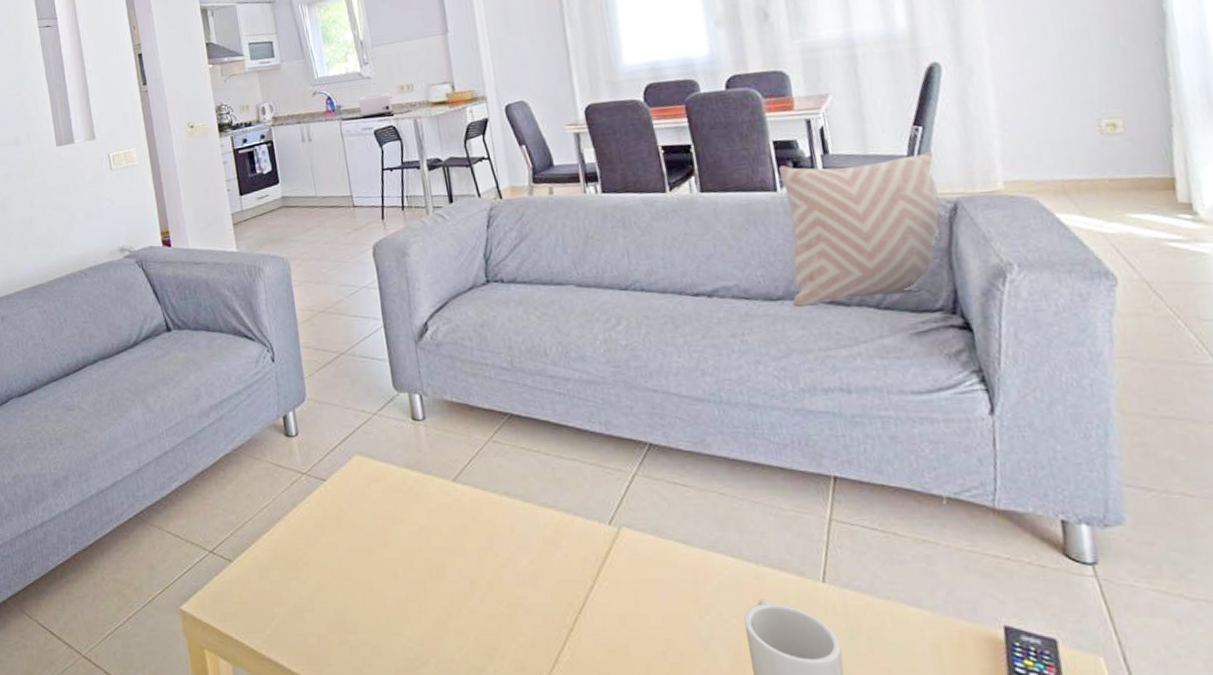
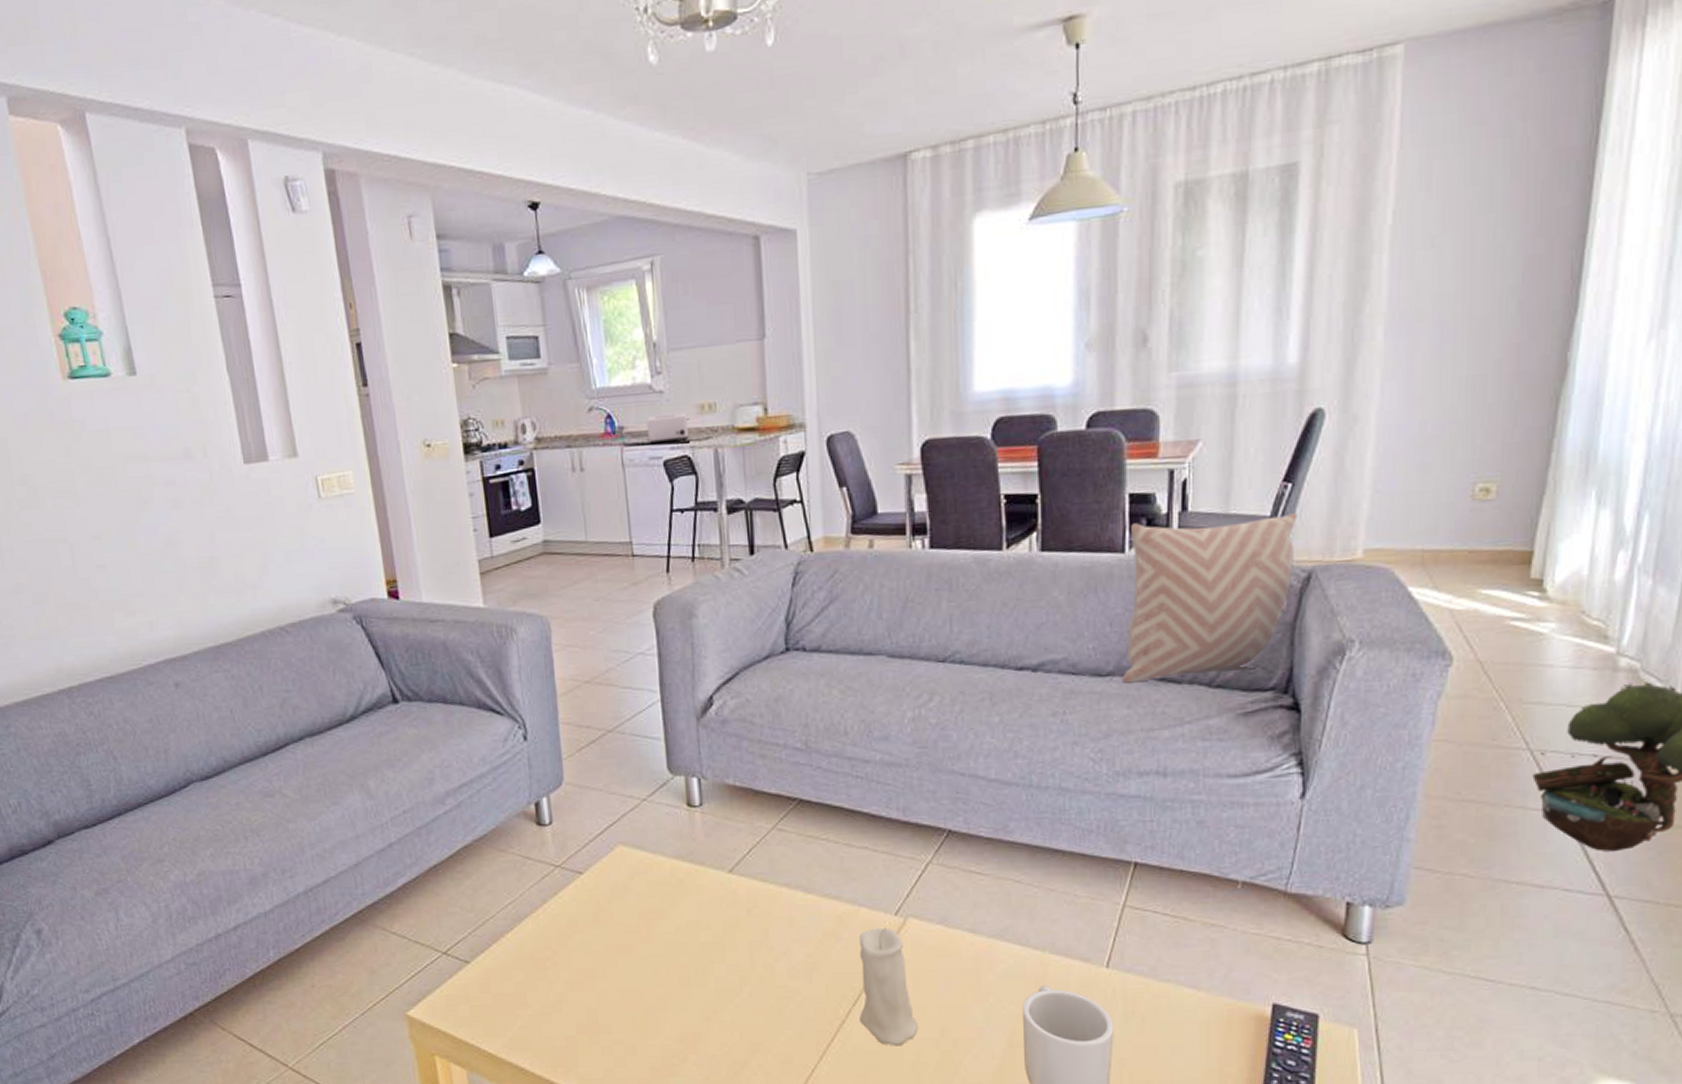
candle: none [577,536,645,657] -> present [858,927,919,1046]

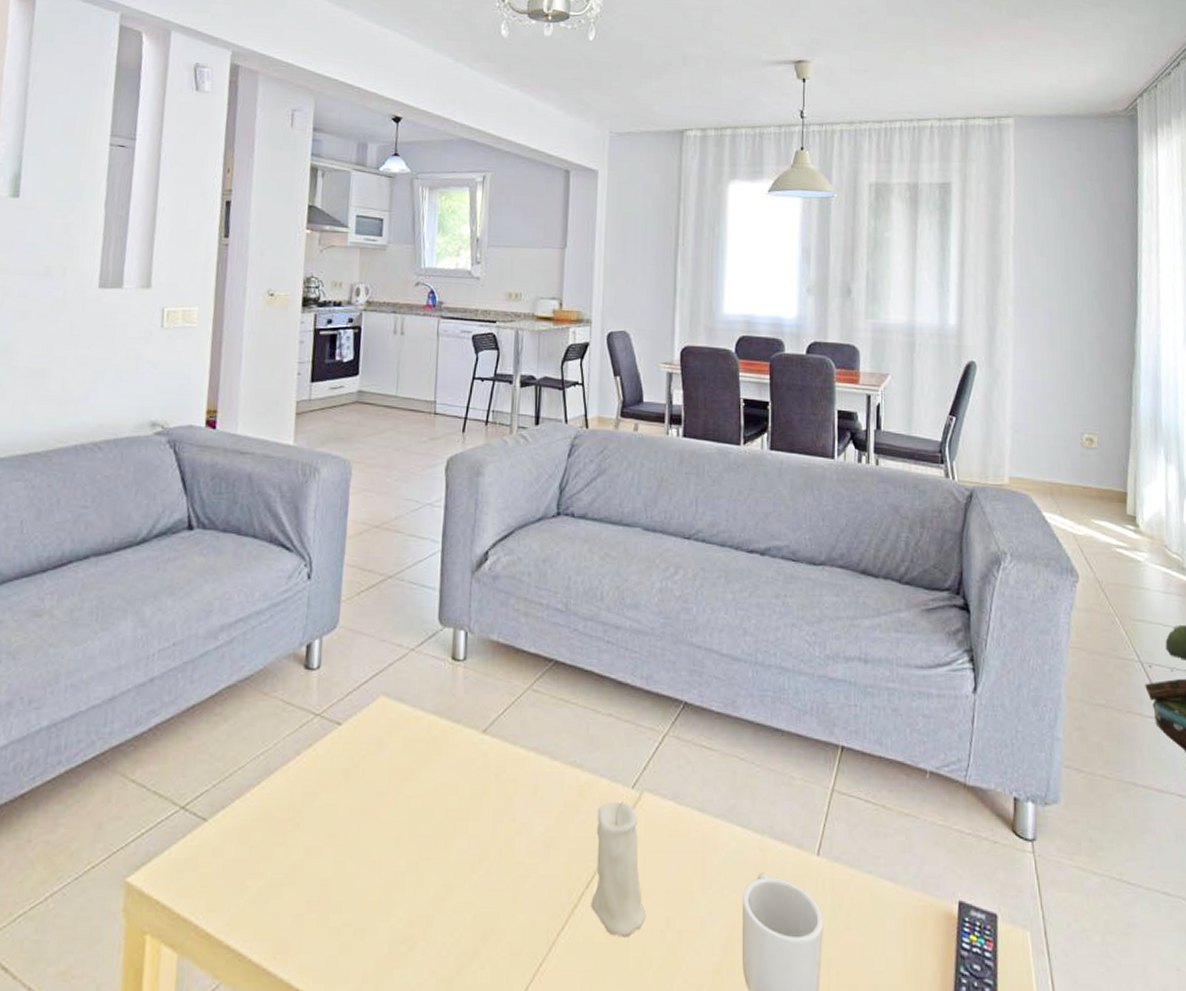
toaster: present [646,412,690,445] -> none [461,296,499,320]
pillow: present [1121,513,1298,683] -> none [831,435,961,573]

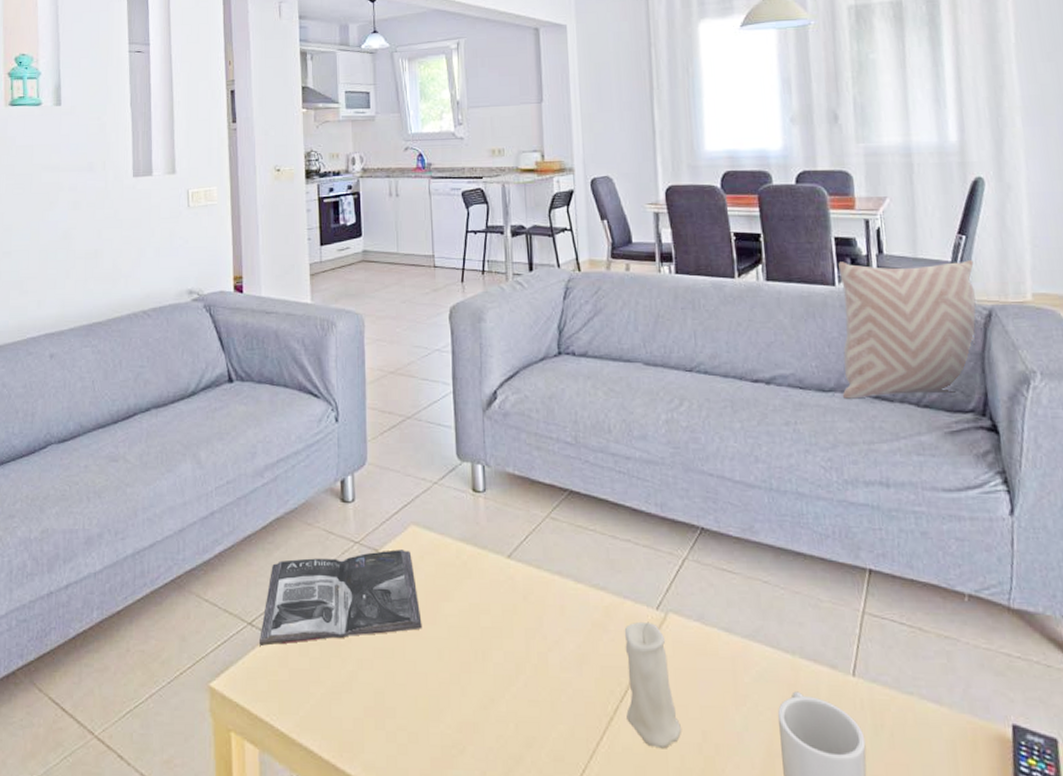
magazine: none [190,723,382,833] -> present [258,549,422,646]
pillow: none [831,435,961,573] -> present [838,260,976,399]

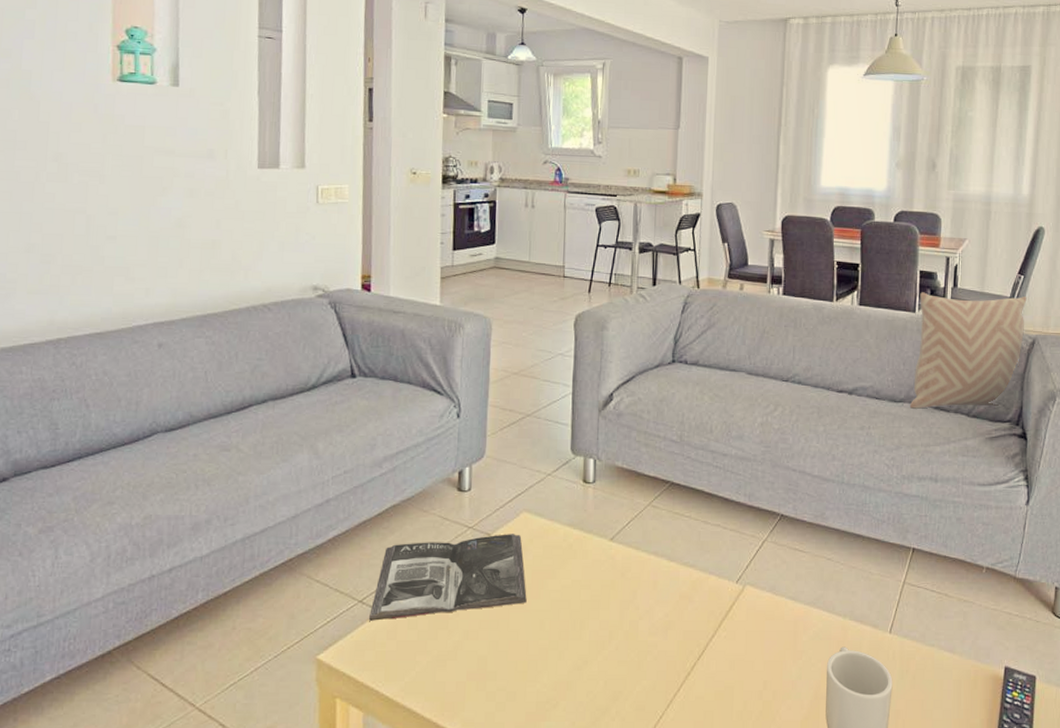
candle: present [624,621,682,749] -> none [702,593,748,697]

